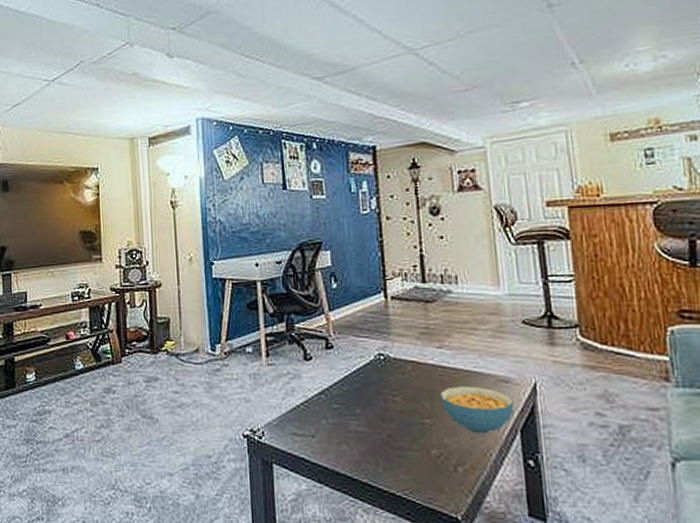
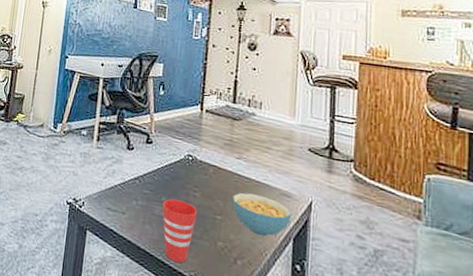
cup: none [358,409,401,482] -> present [162,199,197,263]

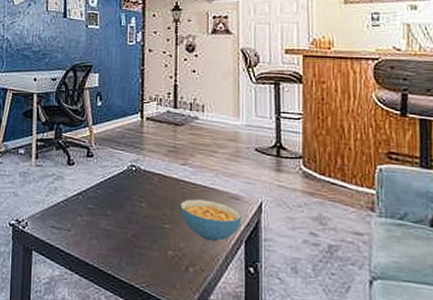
cup: present [162,199,197,263] -> none [109,212,145,275]

